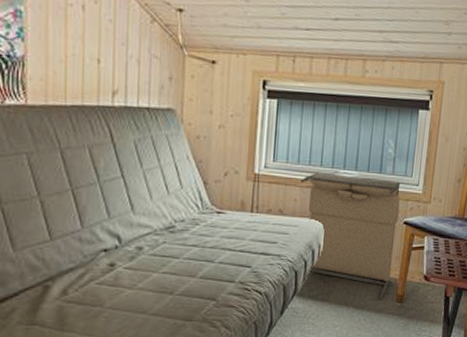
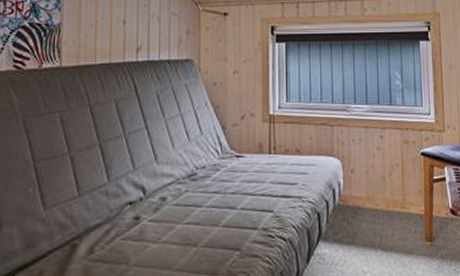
laundry hamper: present [300,172,401,300] -> none [314,108,416,240]

